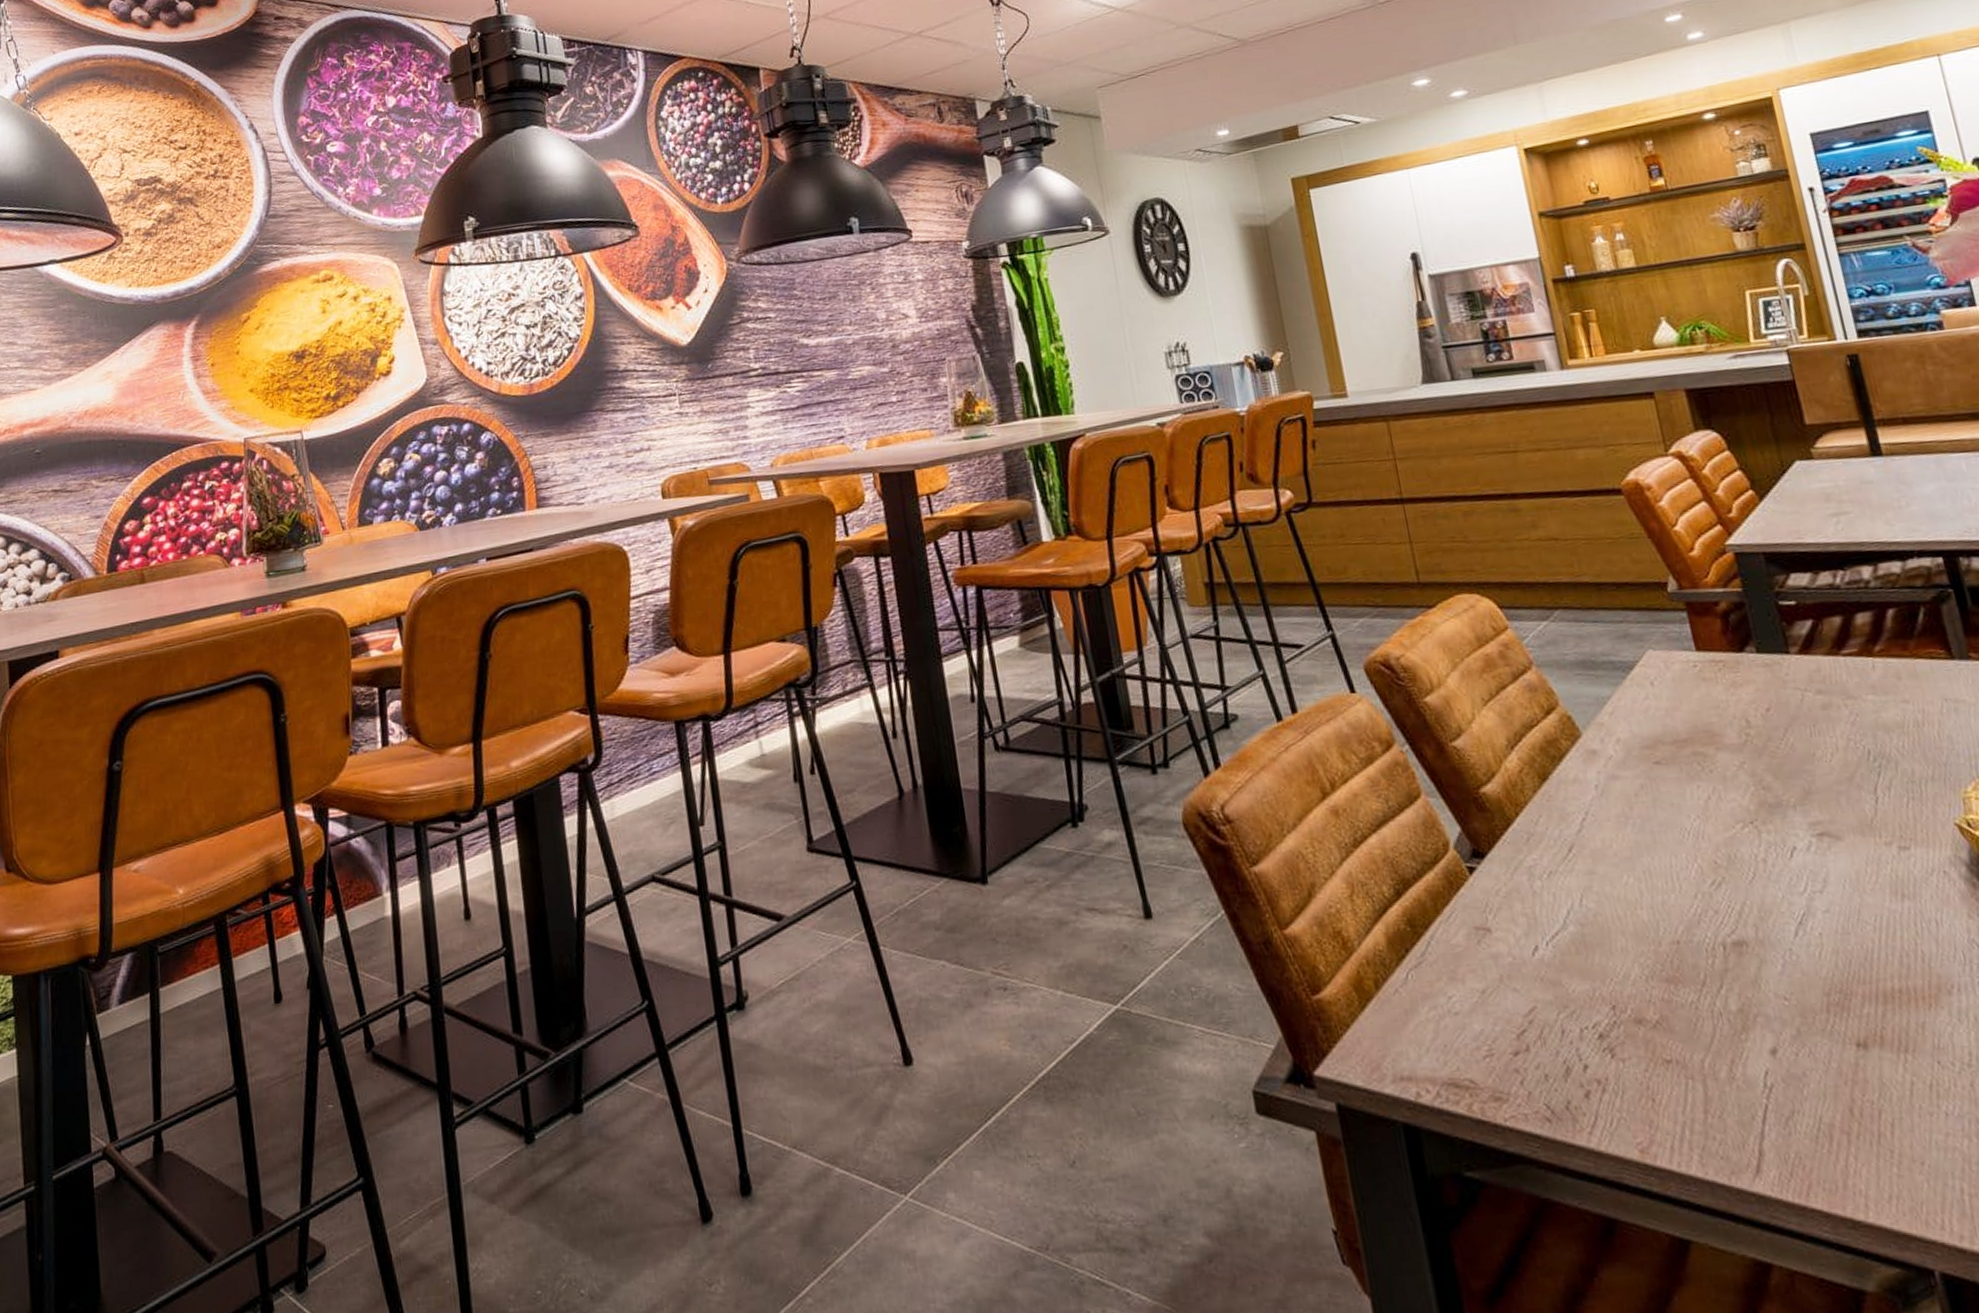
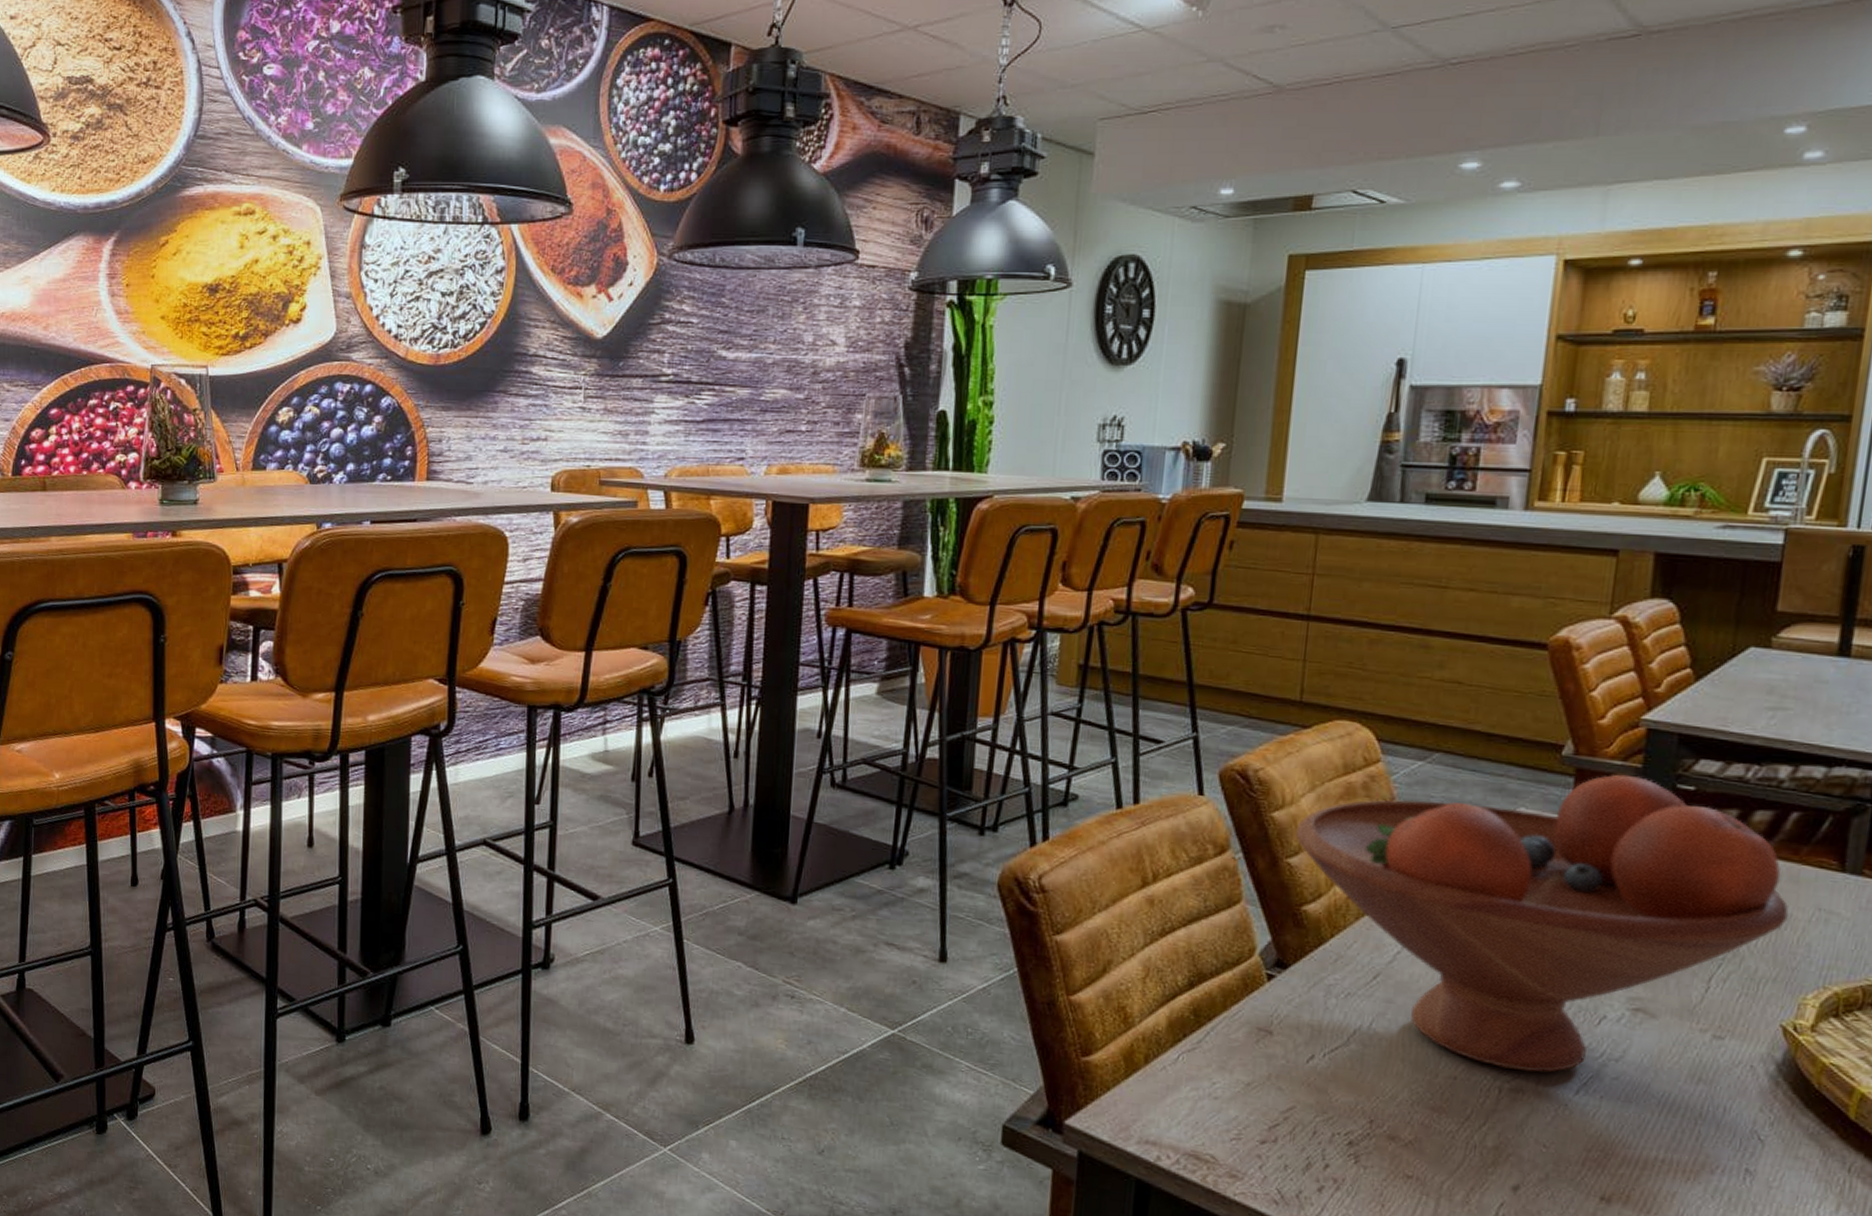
fruit bowl: none [1450,600,1922,923] -> present [1295,774,1789,1073]

